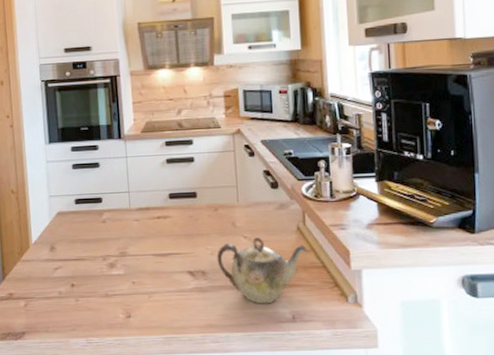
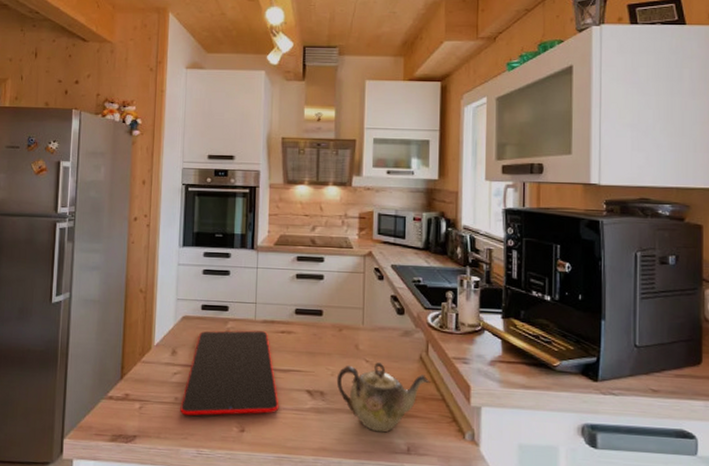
cutting board: none [65,219,163,308] -> present [180,330,279,416]

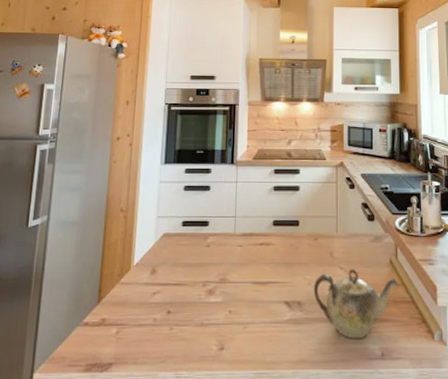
cutting board: present [180,330,279,416] -> none [158,244,258,338]

